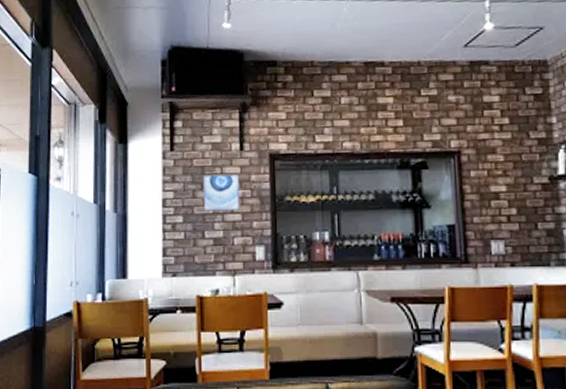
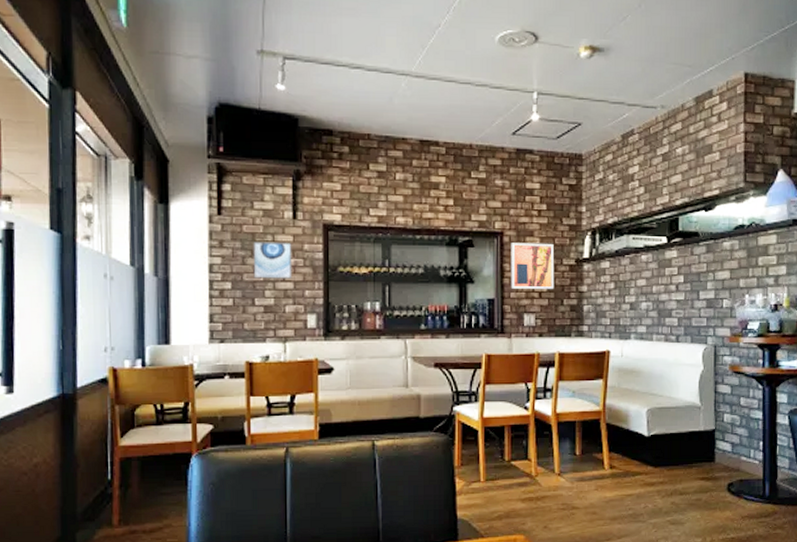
wall art: none [470,160,525,213] -> present [510,243,555,289]

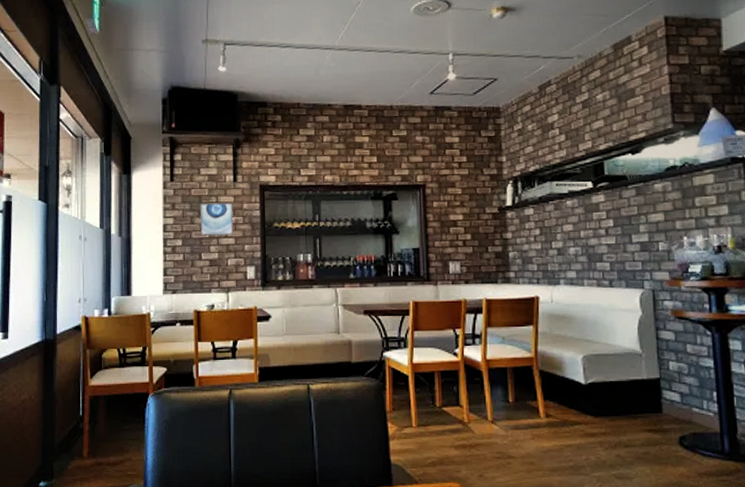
wall art: present [510,243,555,289] -> none [433,193,478,238]

